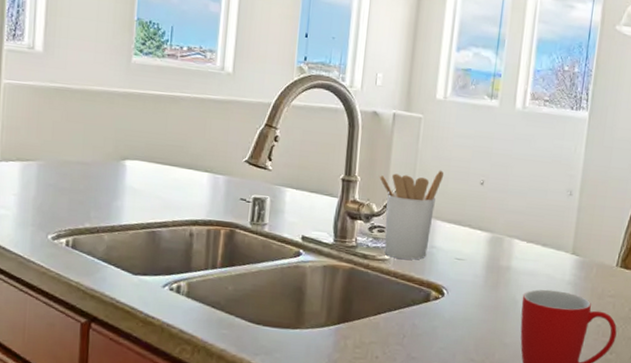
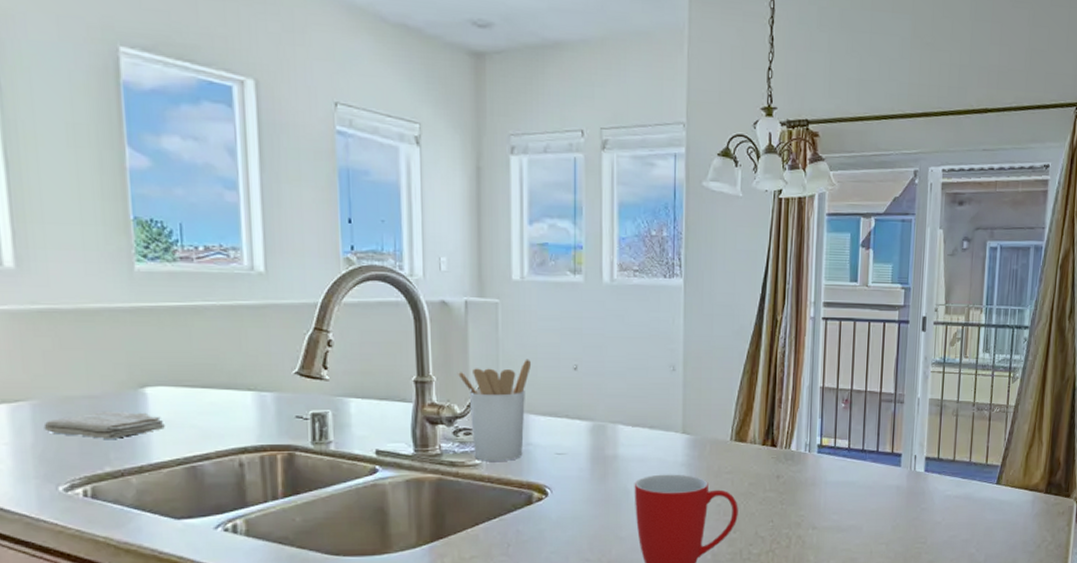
washcloth: none [44,176,137,201] -> present [43,411,166,439]

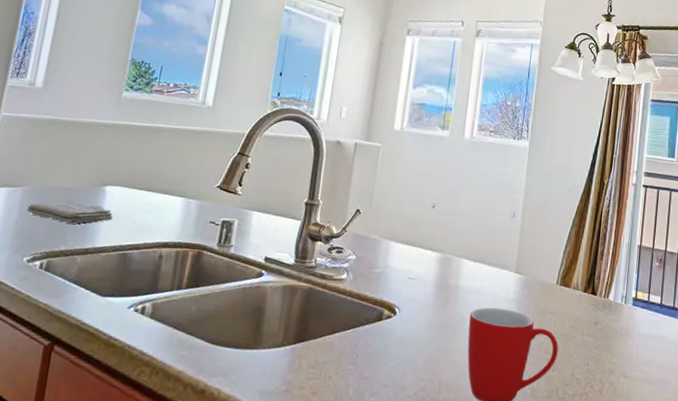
utensil holder: present [457,359,531,461] -> none [339,194,399,280]

